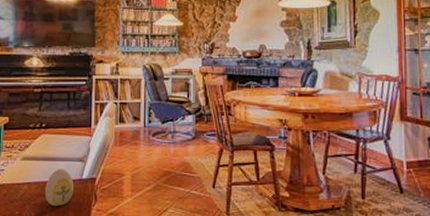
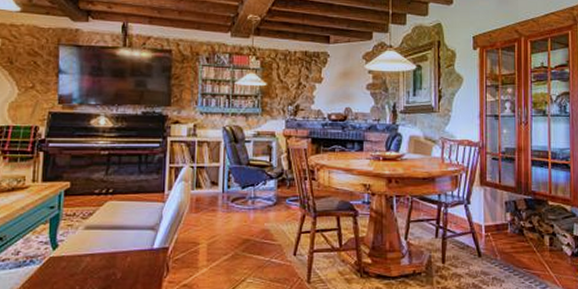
decorative egg: present [45,169,73,206] -> none [111,238,143,279]

